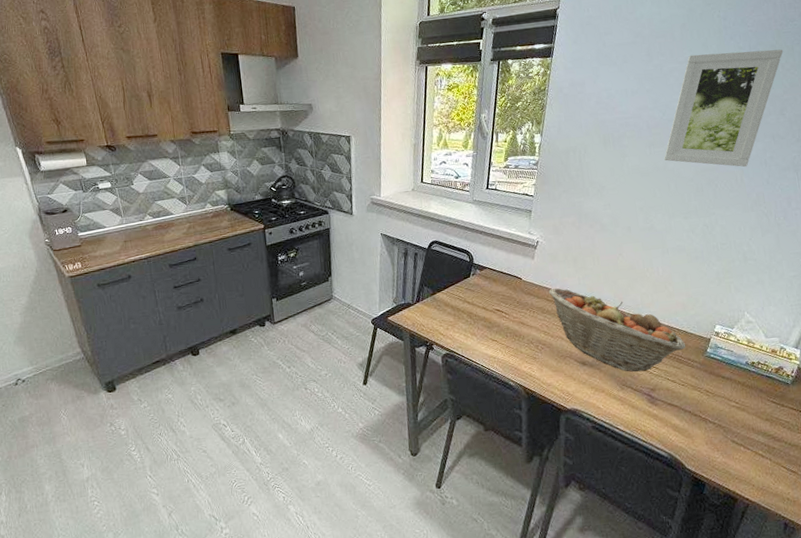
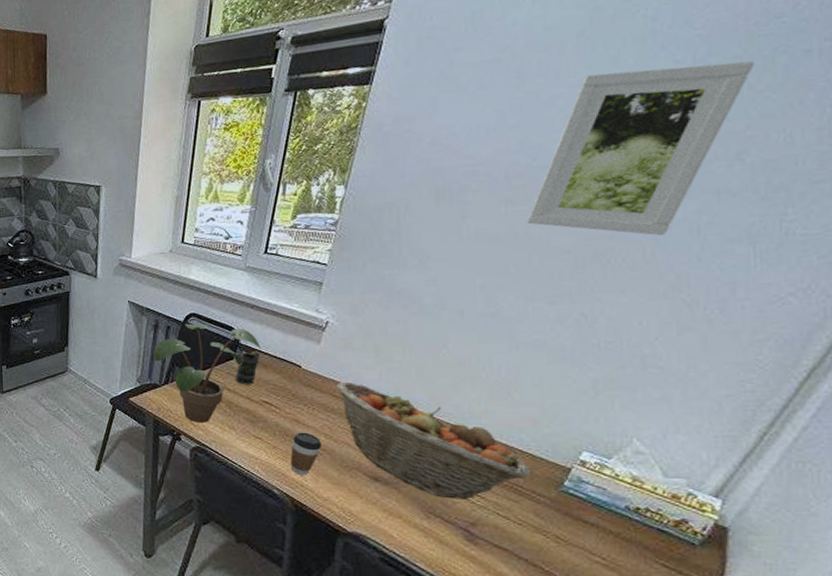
potted plant: none [404,249,491,334] -> present [152,323,262,424]
mug: none [472,268,491,298] -> present [235,350,261,385]
coffee cup: none [520,331,542,368] -> present [290,432,321,475]

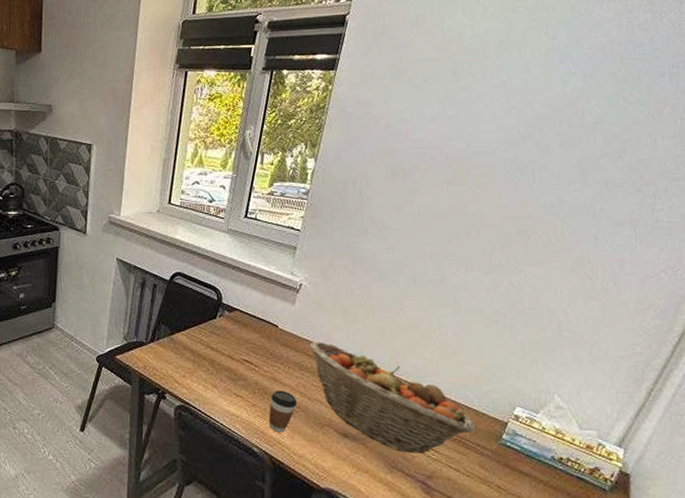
potted plant: present [152,323,262,424] -> none [139,282,242,382]
mug: present [235,350,261,385] -> none [217,310,241,344]
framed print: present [527,61,755,236] -> none [465,78,627,218]

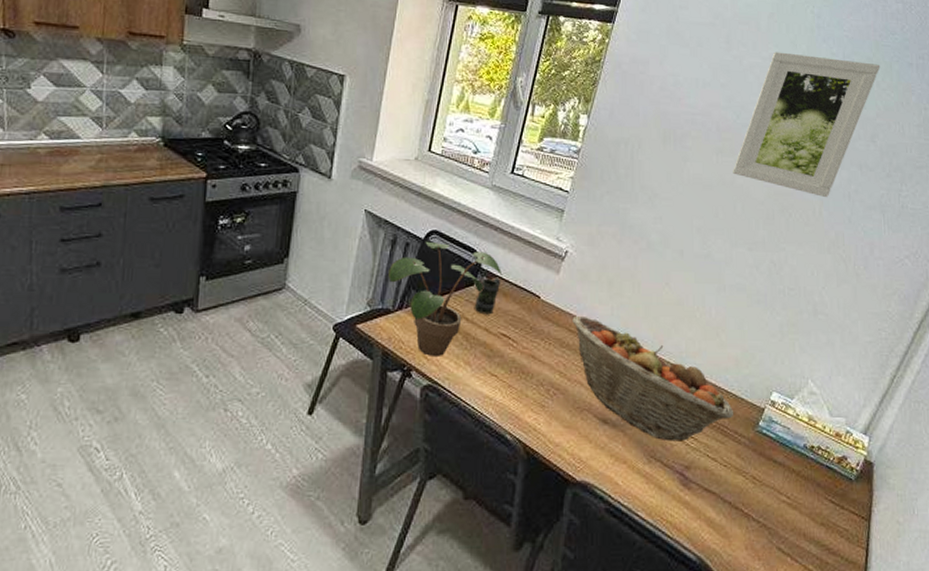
potted plant: none [139,282,242,382] -> present [387,241,503,358]
mug: none [217,310,241,344] -> present [474,277,501,315]
coffee cup: present [268,390,297,433] -> none [524,369,555,418]
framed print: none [465,78,627,218] -> present [733,51,880,198]

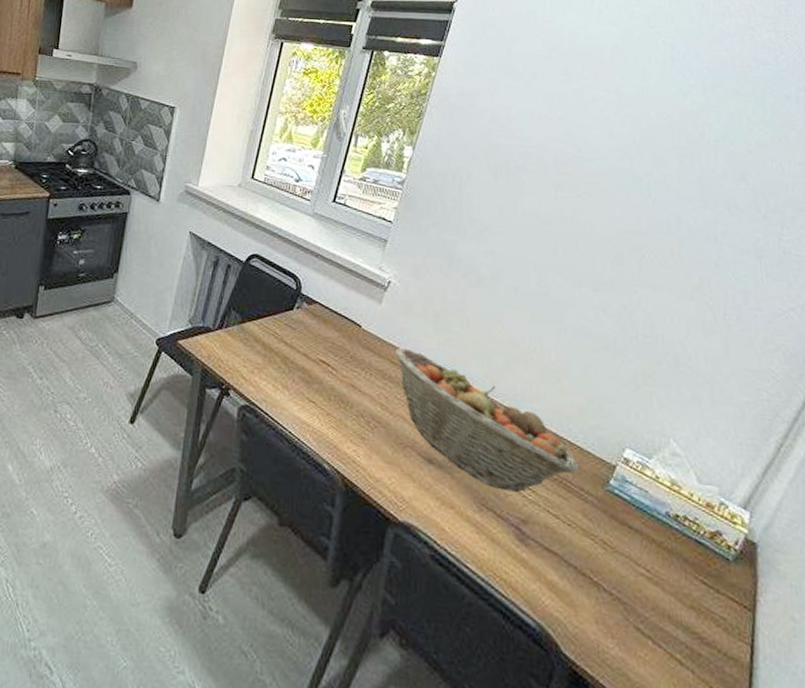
potted plant: present [387,241,503,358] -> none [209,264,323,379]
mug: present [474,277,501,315] -> none [293,303,321,340]
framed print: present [733,51,880,198] -> none [574,84,750,239]

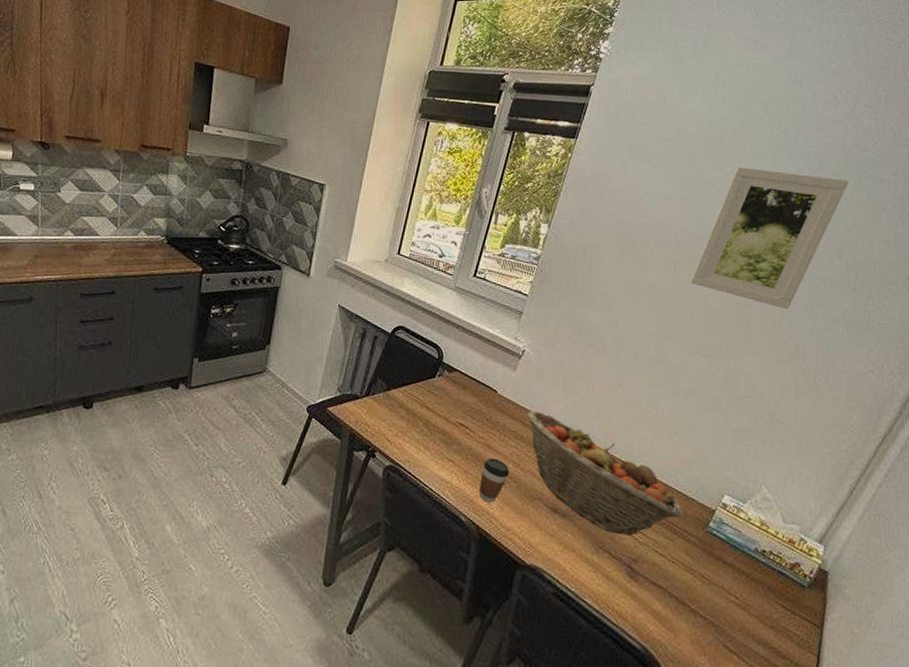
coffee cup: none [343,399,376,450] -> present [478,458,509,503]
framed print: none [574,84,750,239] -> present [691,167,849,310]

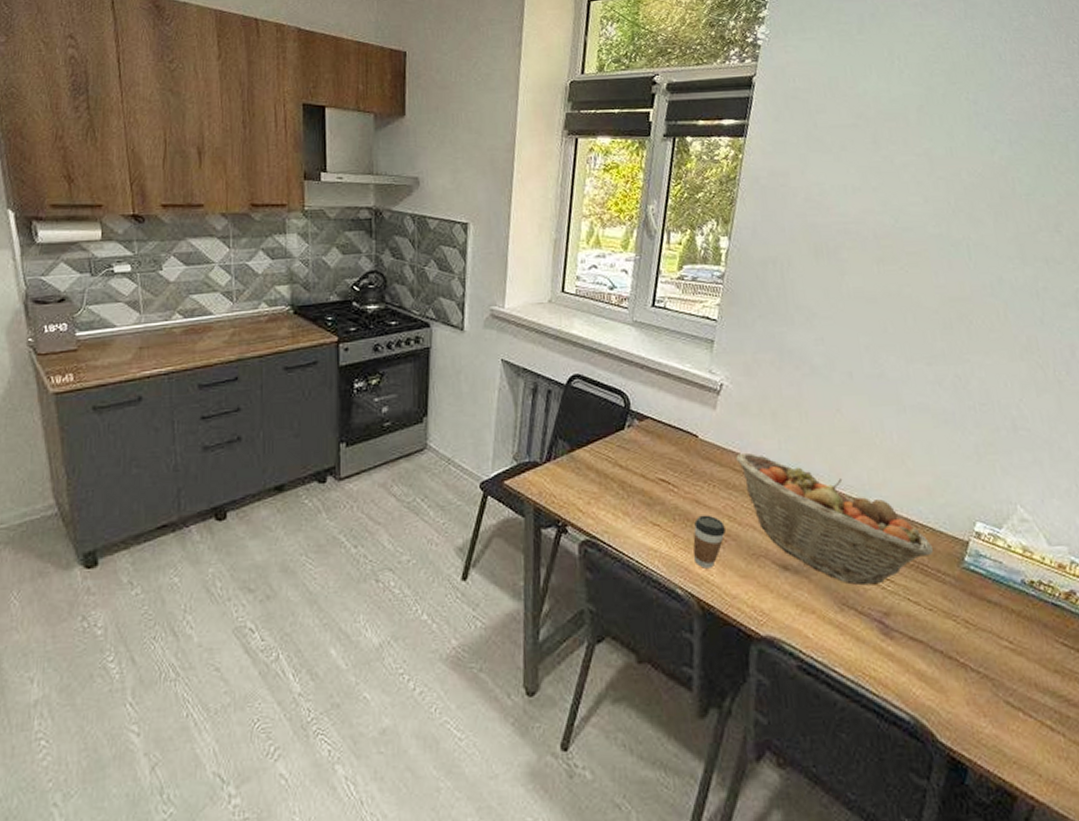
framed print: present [691,167,849,310] -> none [898,145,1055,300]

